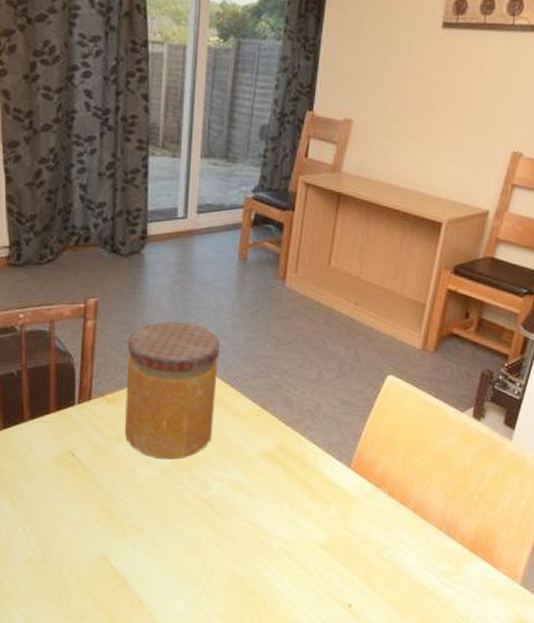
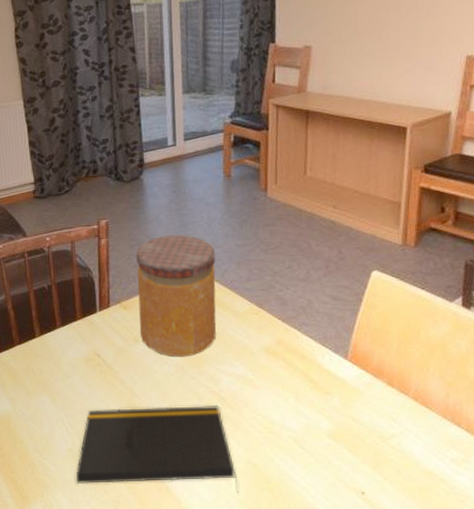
notepad: none [34,513,220,606] -> present [76,406,239,493]

